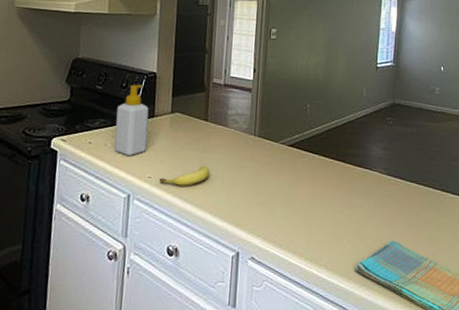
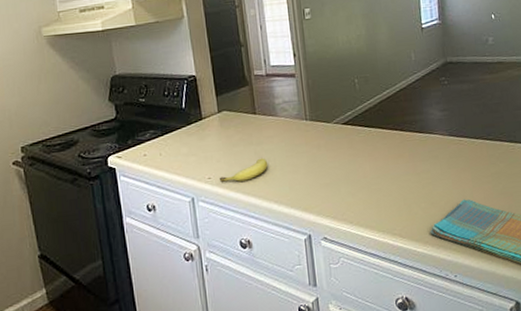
soap bottle: present [114,84,149,157] -> none [164,89,201,162]

